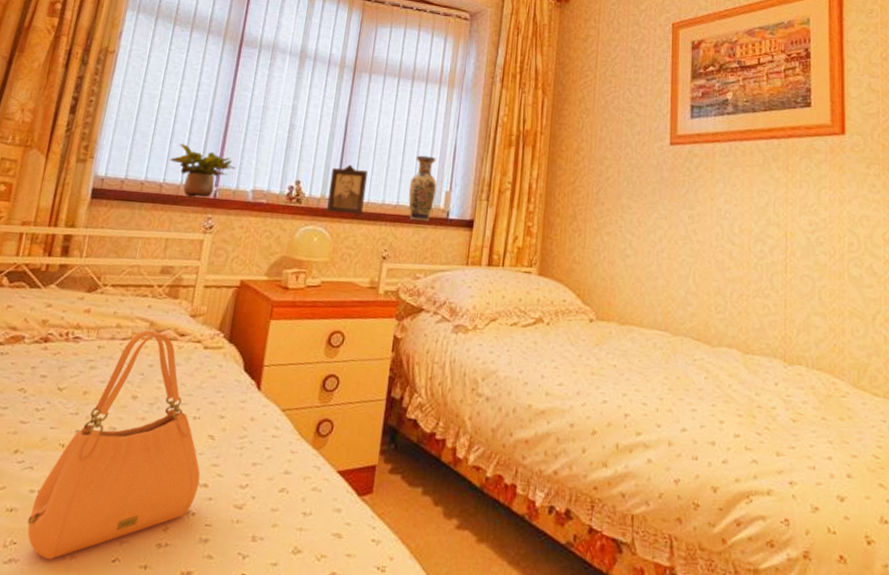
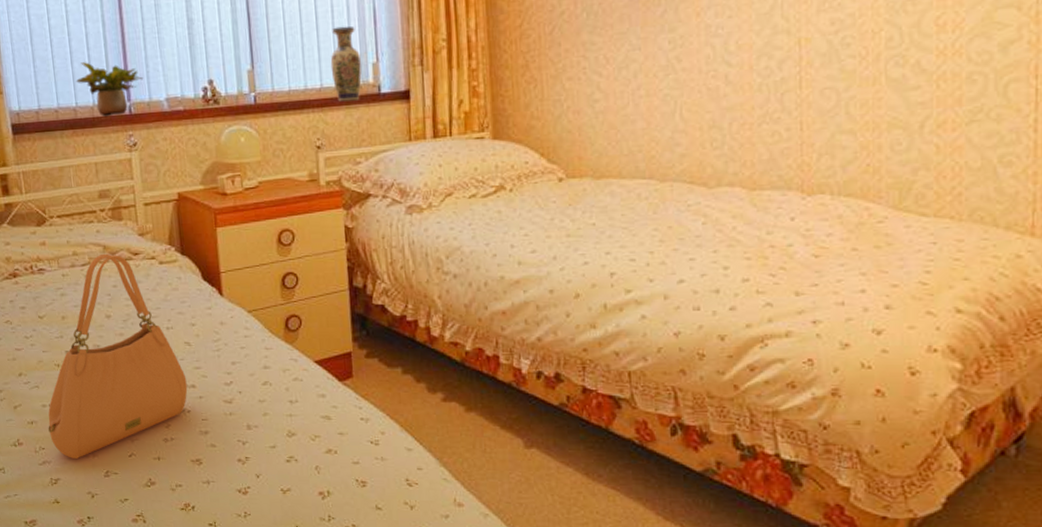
photo frame: present [326,164,368,215] -> none [244,52,286,108]

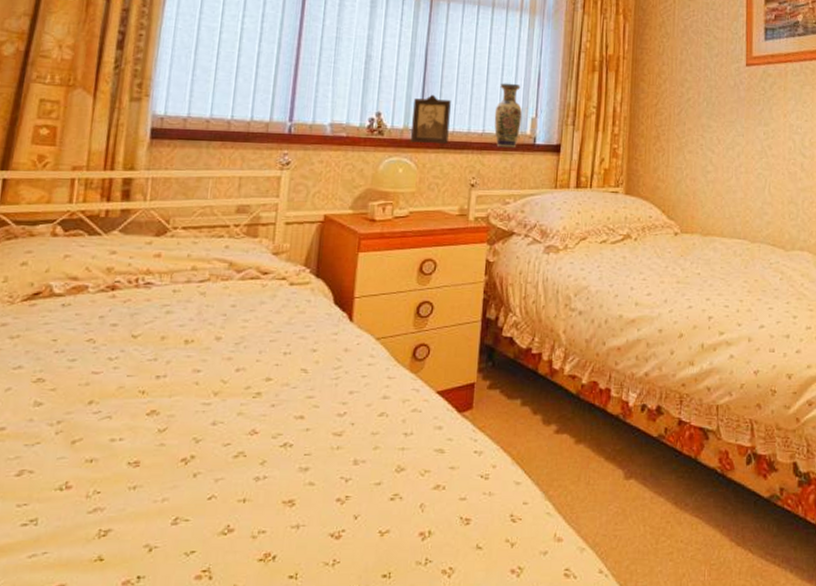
handbag: present [48,253,188,459] -> none [111,270,296,504]
potted plant: present [75,62,144,118] -> none [236,78,311,134]
photo frame: none [244,52,286,108] -> present [410,94,451,145]

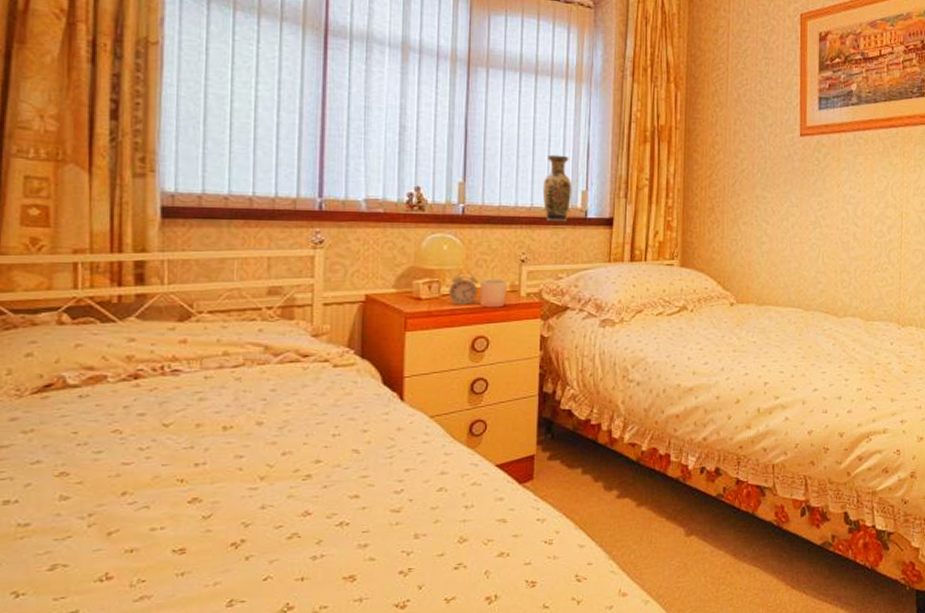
alarm clock: none [401,194,430,229] -> present [448,271,479,306]
photo frame: present [410,94,451,145] -> none [453,167,496,220]
mug: none [430,203,458,231] -> present [480,280,508,308]

